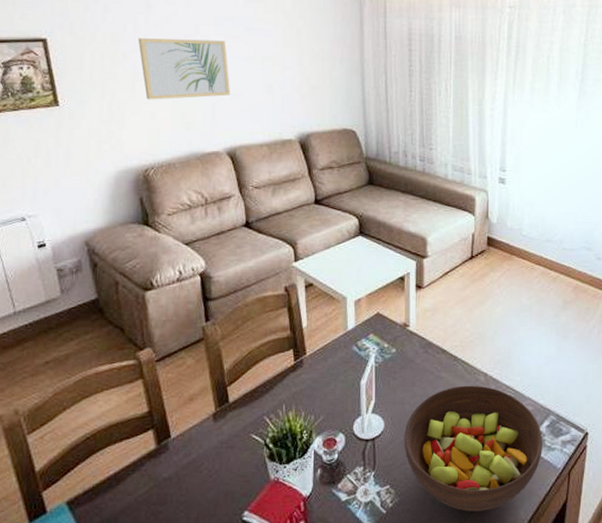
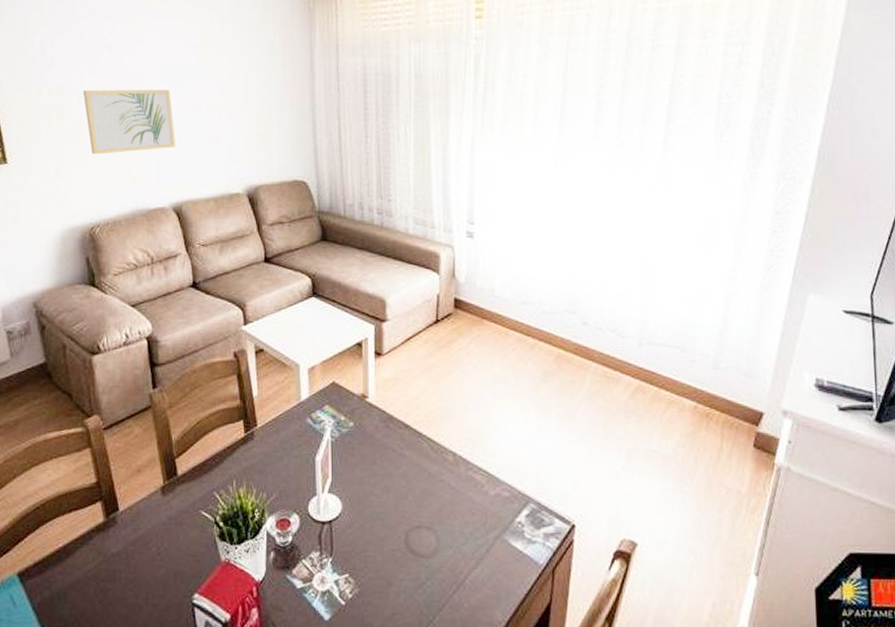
fruit bowl: present [404,385,543,512] -> none [364,465,522,609]

